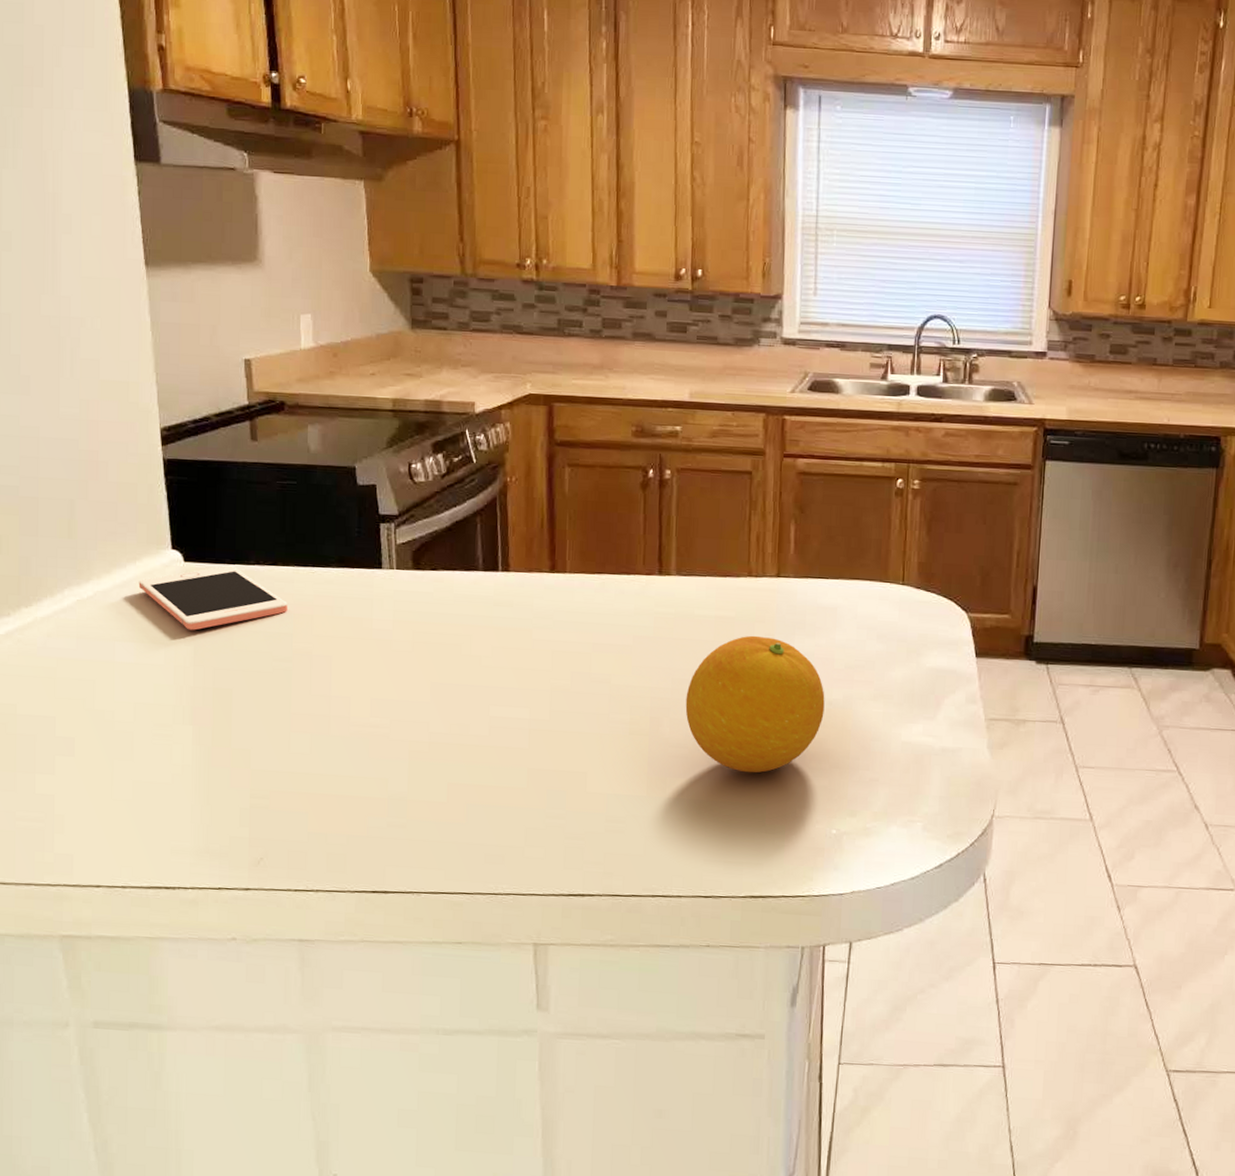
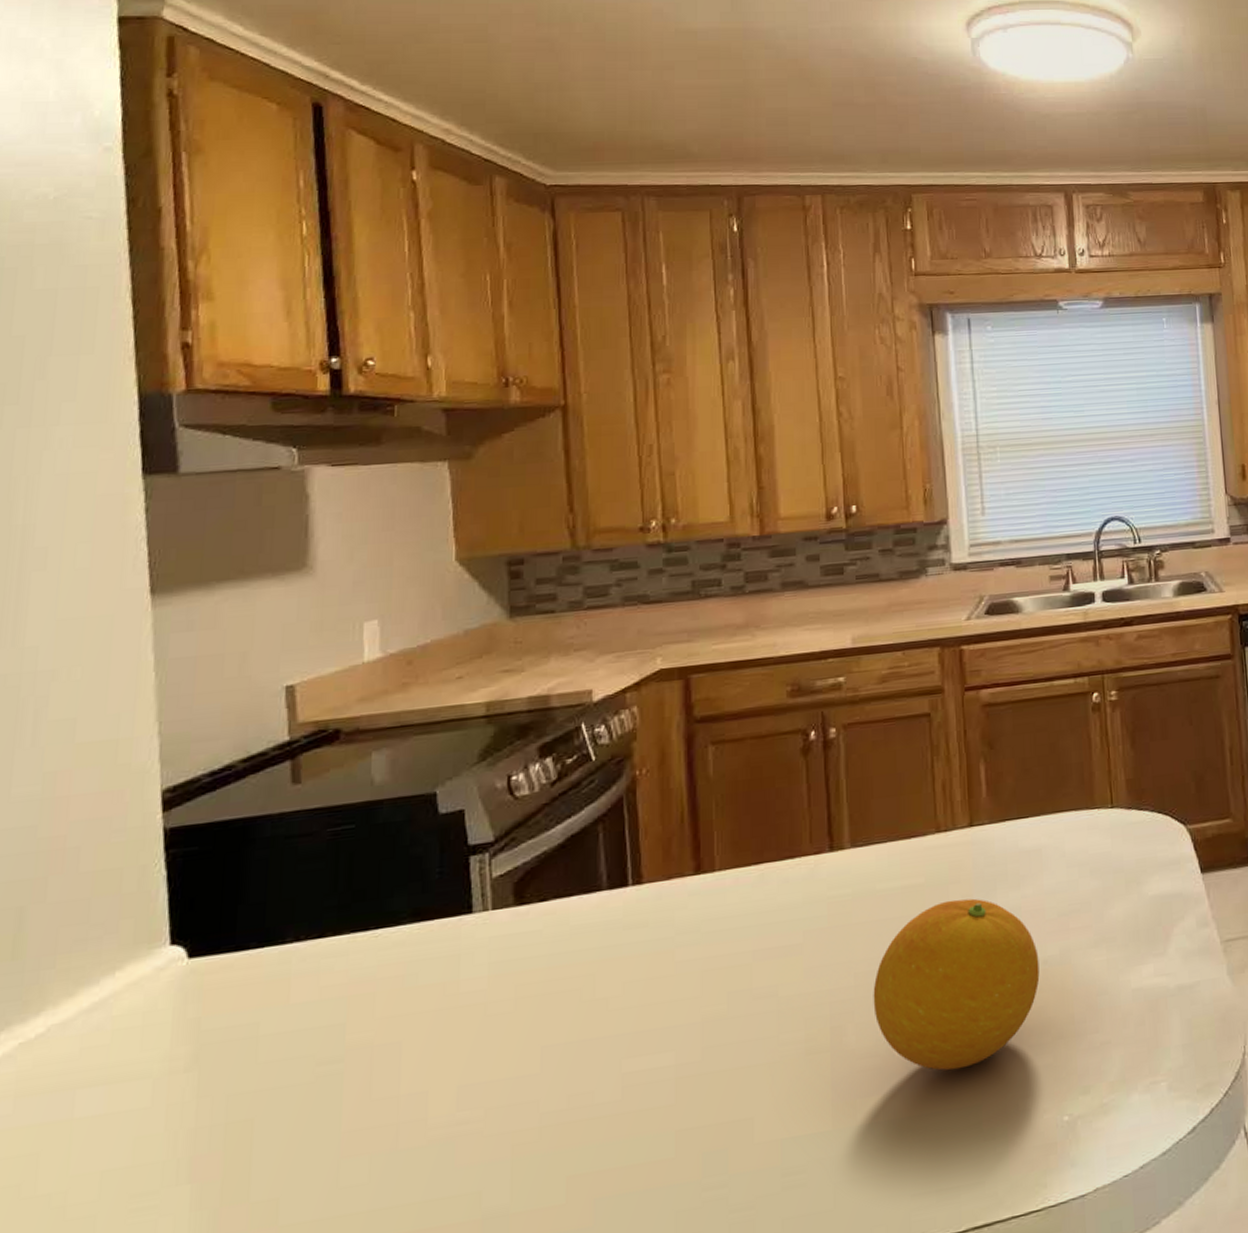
cell phone: present [138,565,288,631] -> none [117,949,339,1050]

